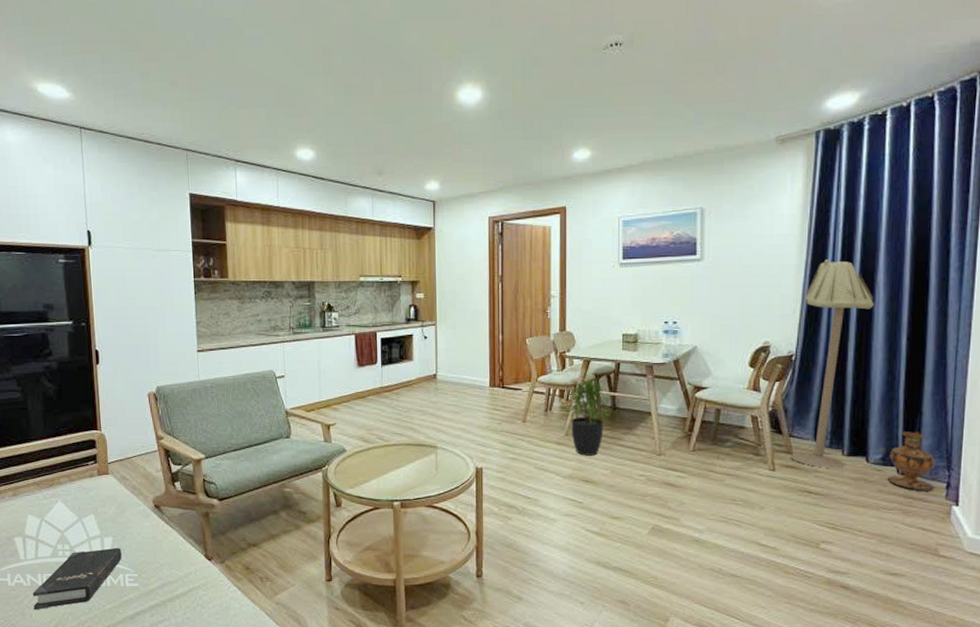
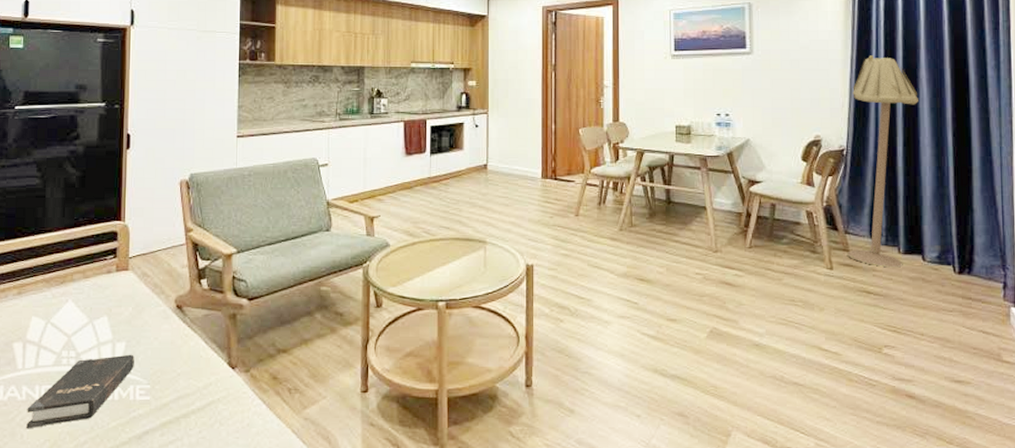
potted plant: present [561,378,612,456] -> none [615,170,667,252]
vase: present [888,430,935,492] -> none [944,228,991,292]

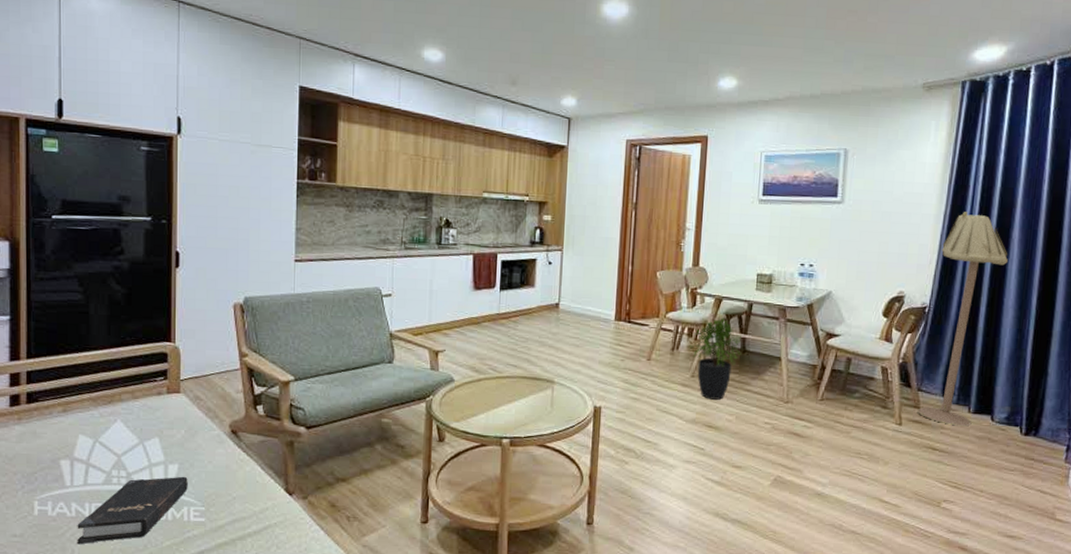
potted plant: none [615,170,667,252] -> present [689,318,741,400]

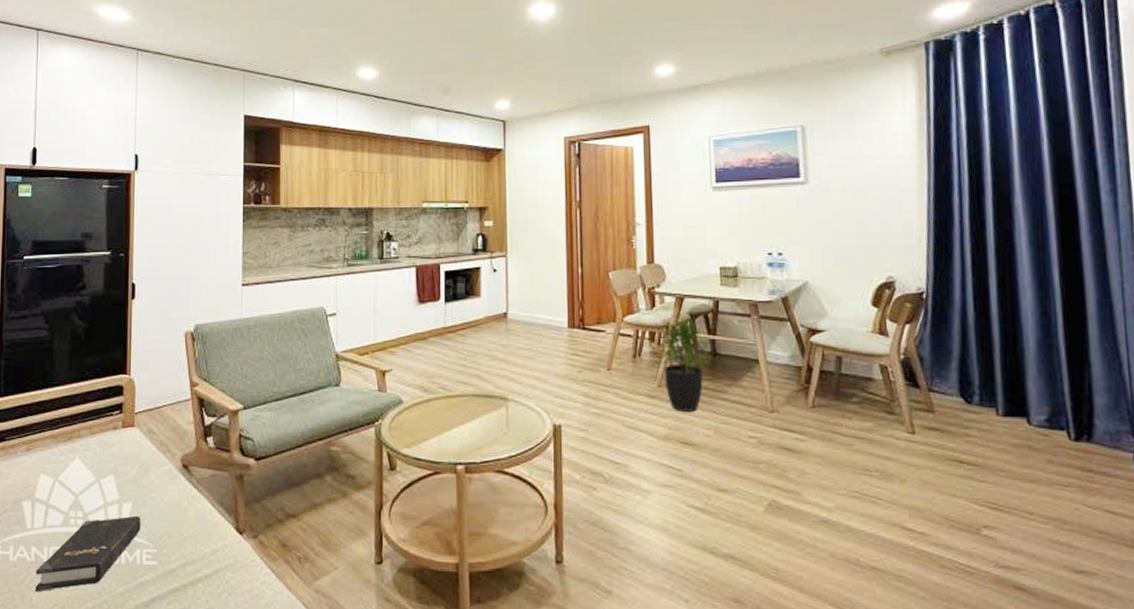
floor lamp: present [918,212,1008,427] -> none [931,182,1014,433]

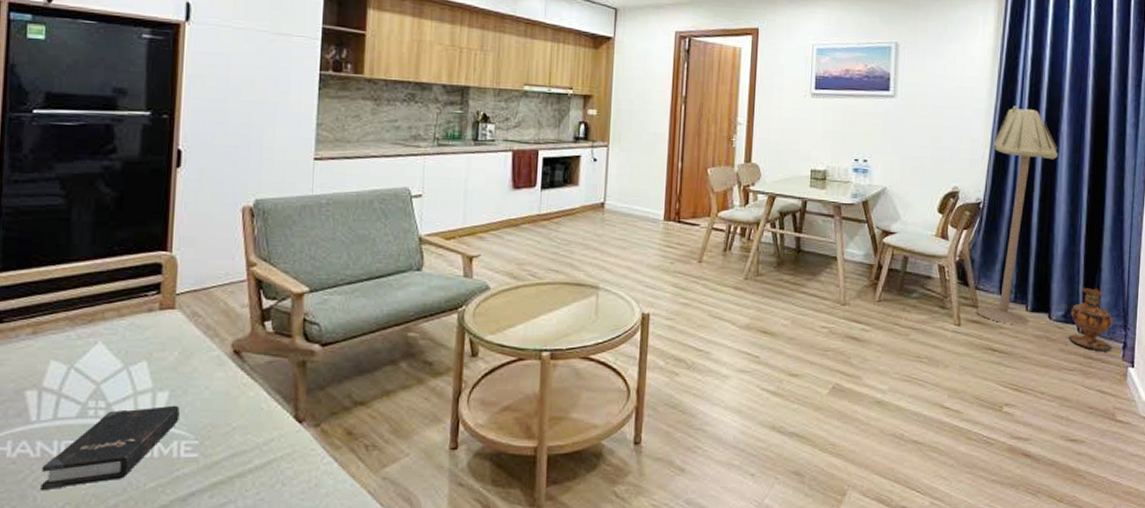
potted plant: present [652,318,712,412] -> none [742,216,796,303]
floor lamp: none [931,182,1014,433] -> present [976,106,1058,326]
vase: none [1055,385,1118,464] -> present [1069,287,1113,352]

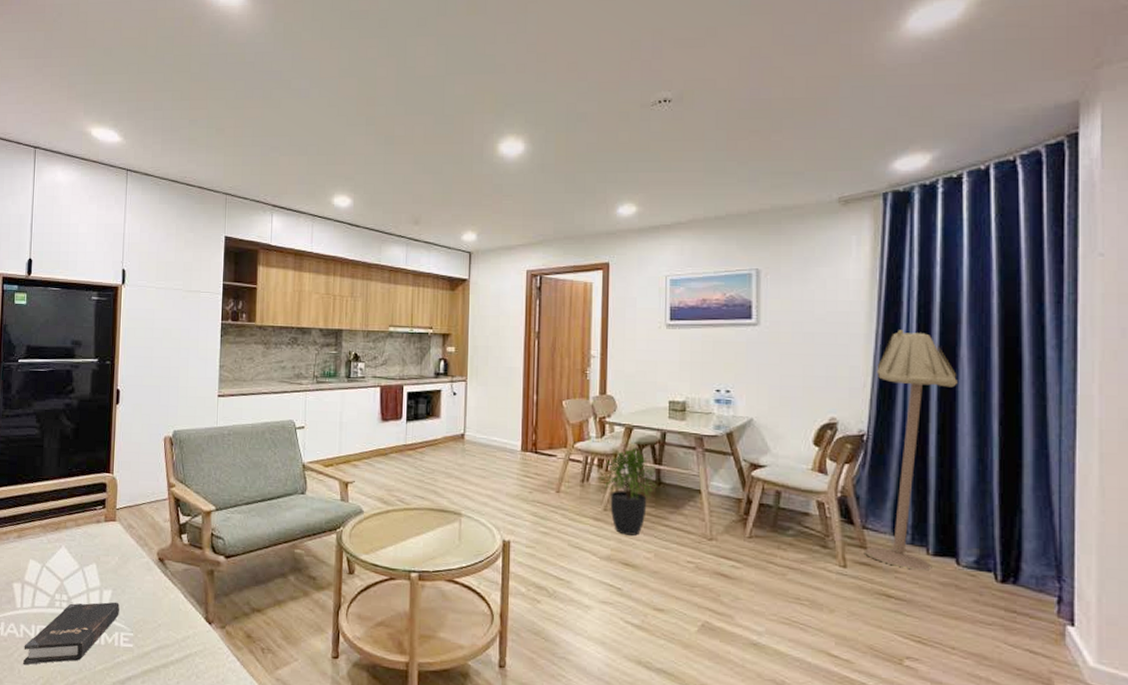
potted plant: none [742,216,796,303] -> present [600,448,657,536]
vase: present [1069,287,1113,352] -> none [984,531,1042,606]

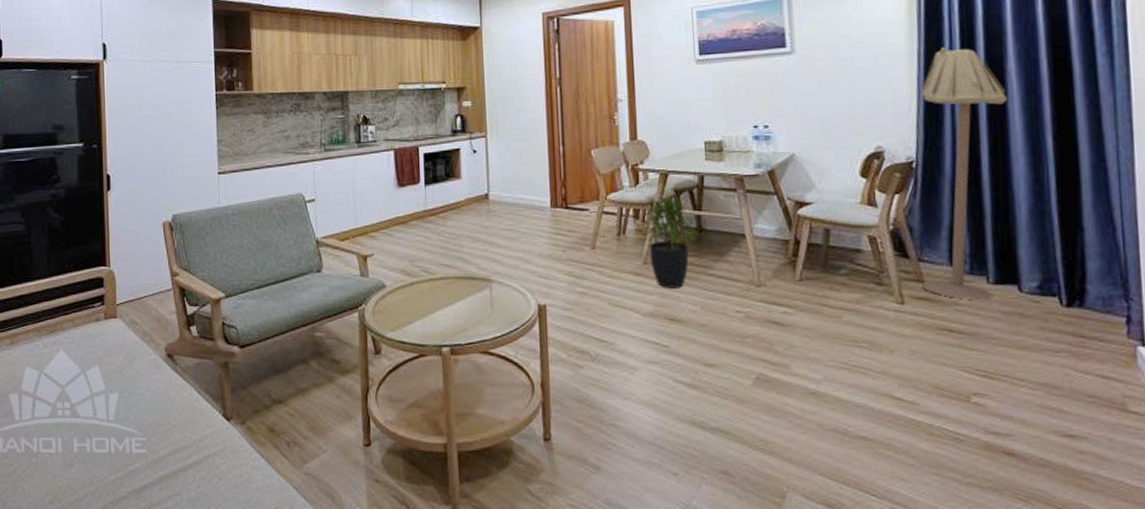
hardback book: present [23,602,120,665] -> none [26,405,129,482]

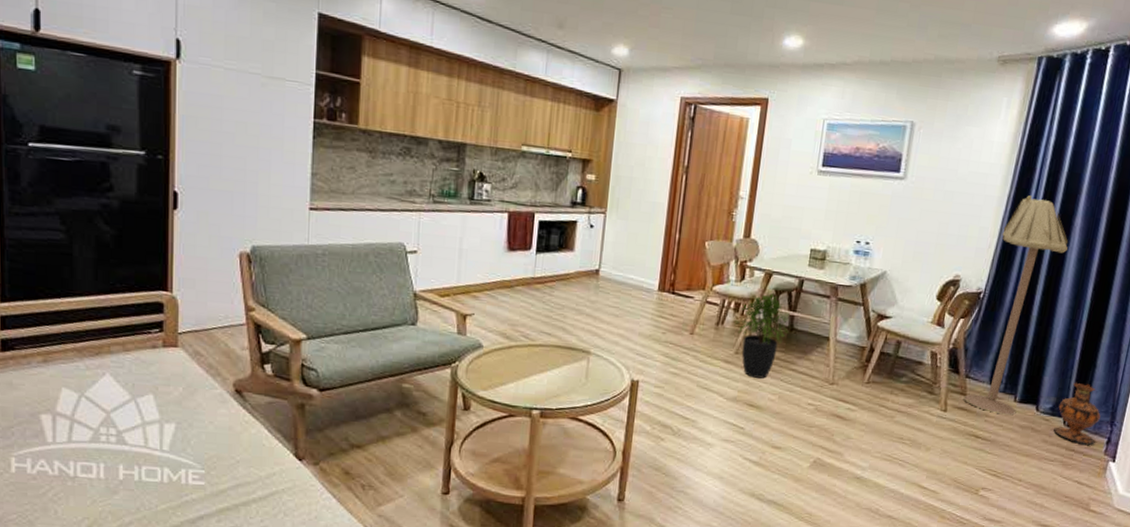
vase: none [1047,251,1110,329] -> present [1054,383,1101,446]

